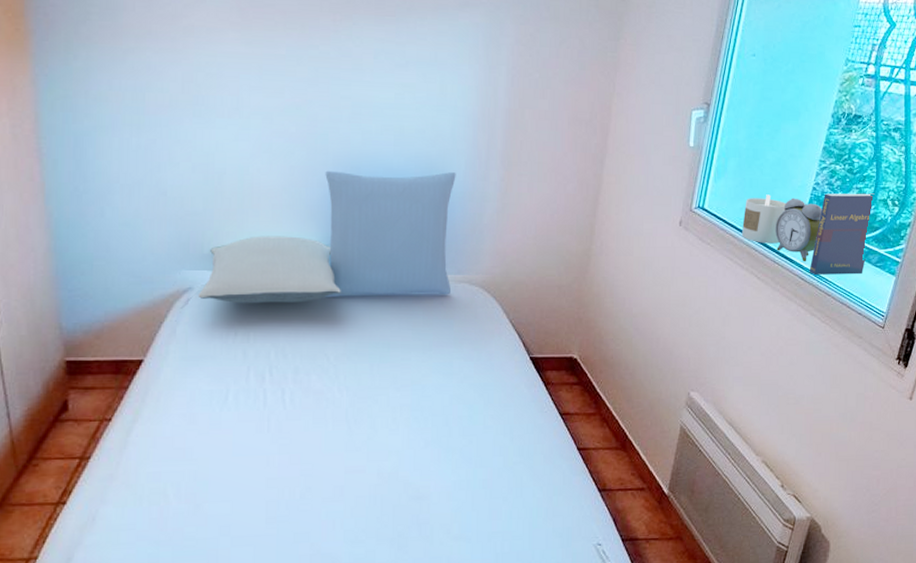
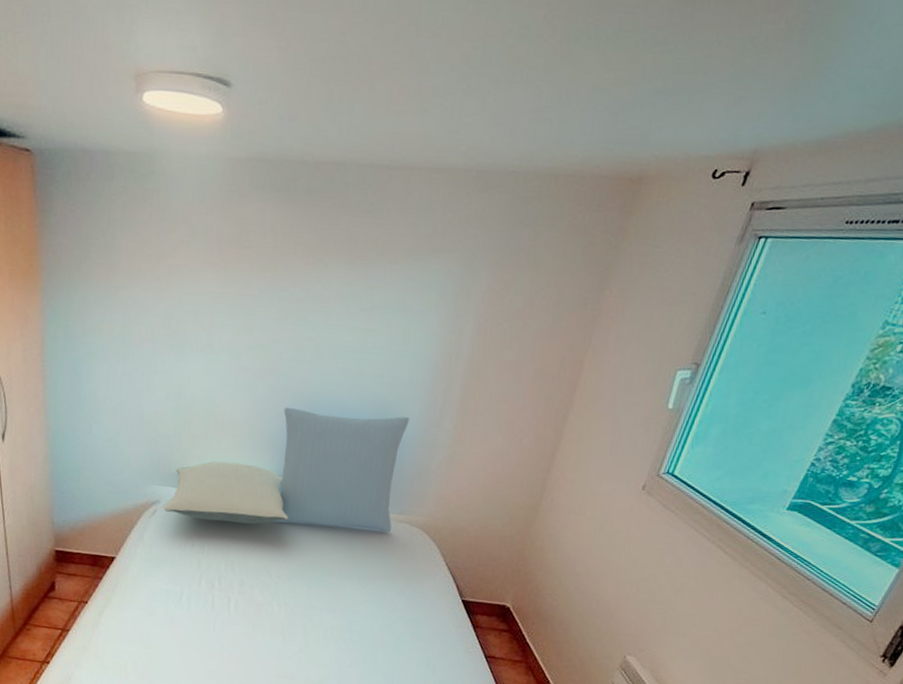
candle: present [741,194,786,244] -> none [713,466,774,519]
alarm clock: present [776,197,823,262] -> none [753,472,819,542]
book: present [809,193,875,276] -> none [788,471,891,563]

